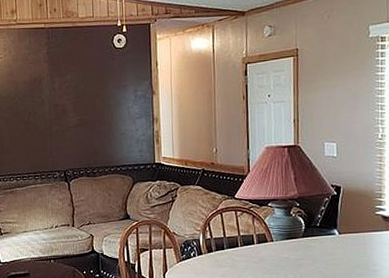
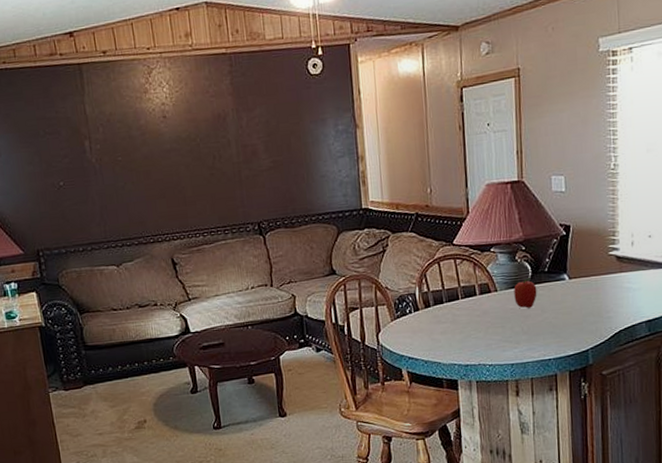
fruit: none [288,231,310,258] -> present [514,278,537,308]

